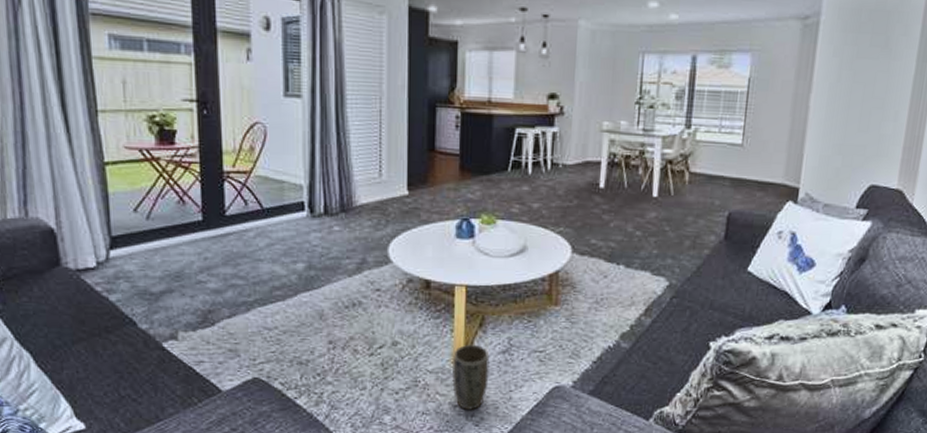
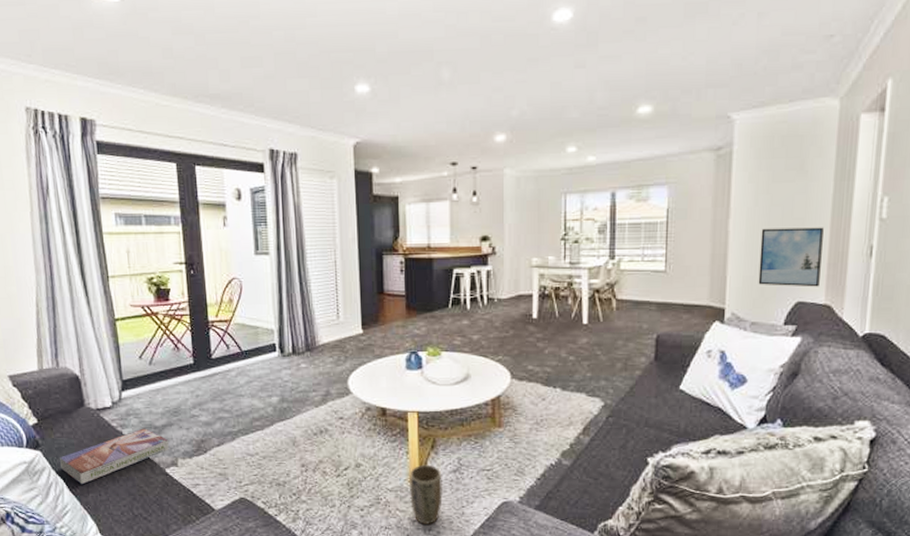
textbook: none [26,294,167,360] -> present [60,428,169,485]
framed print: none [834,106,902,171] -> present [758,227,824,287]

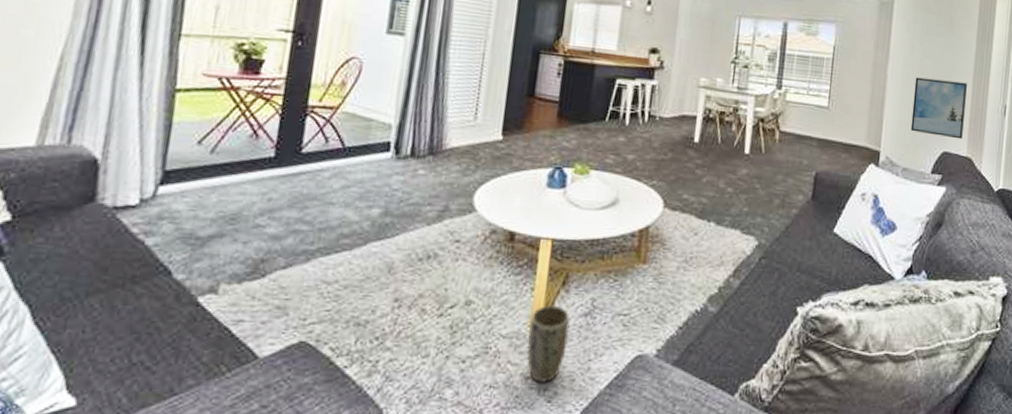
textbook: present [60,428,169,485] -> none [29,238,212,316]

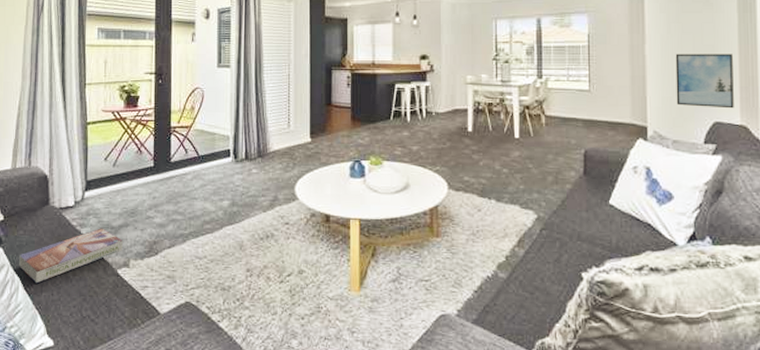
textbook: none [29,238,212,316] -> present [19,228,123,284]
plant pot: present [526,305,570,382] -> none [349,273,382,336]

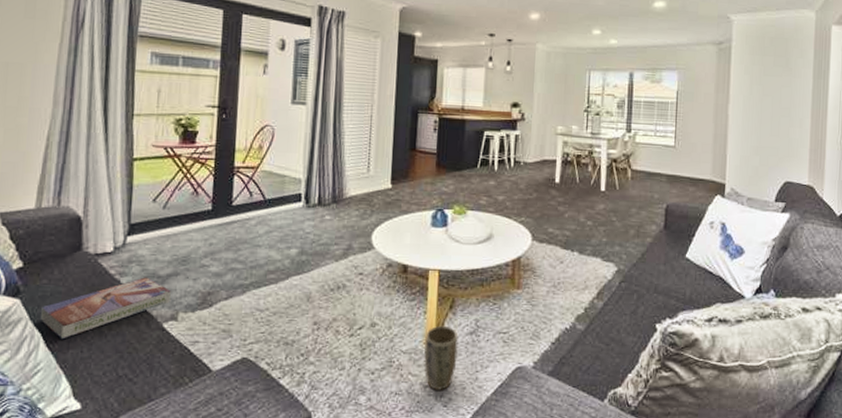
plant pot: none [349,273,382,336] -> present [423,325,458,390]
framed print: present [675,53,734,109] -> none [753,114,806,170]

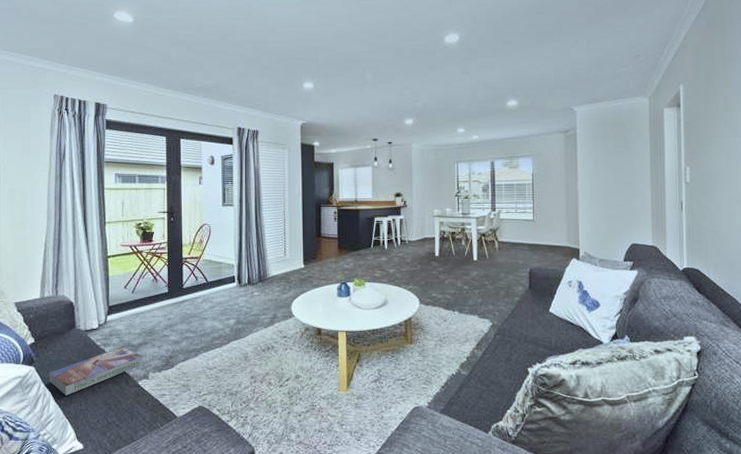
plant pot: present [423,325,458,390] -> none [338,375,366,427]

